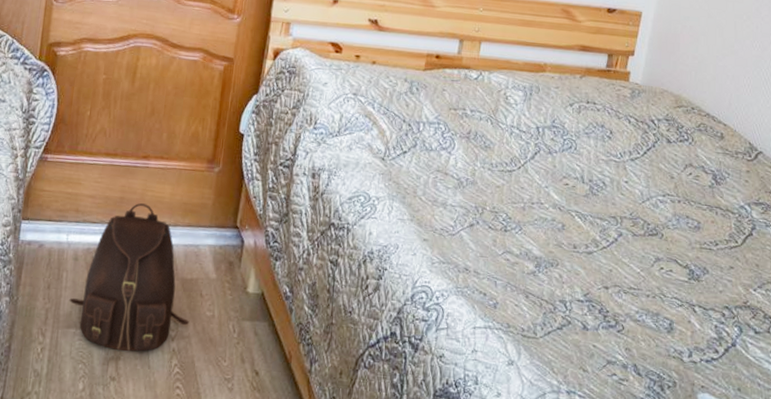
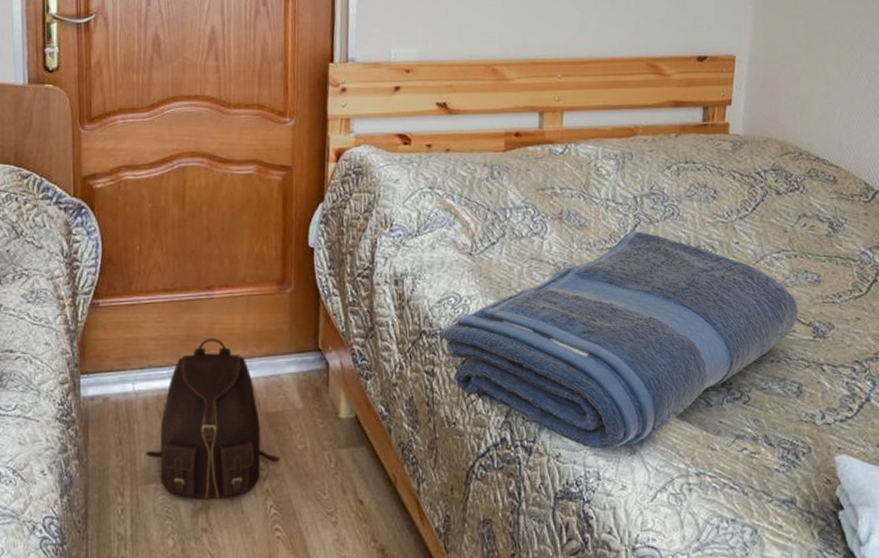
towel: none [347,158,677,357] -> present [440,231,798,450]

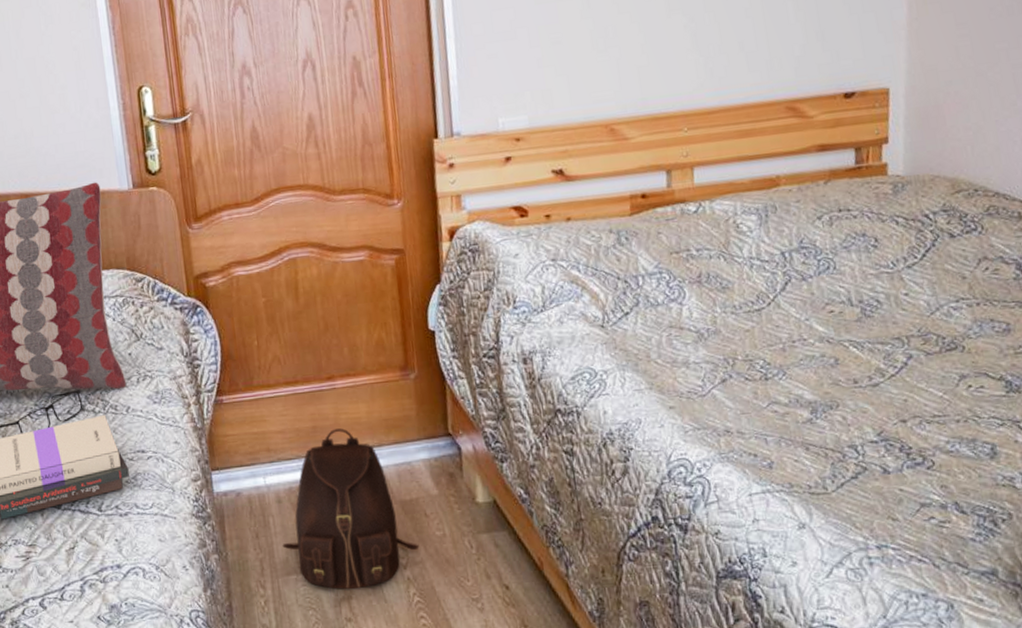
towel: present [440,231,798,450] -> none [576,289,986,525]

